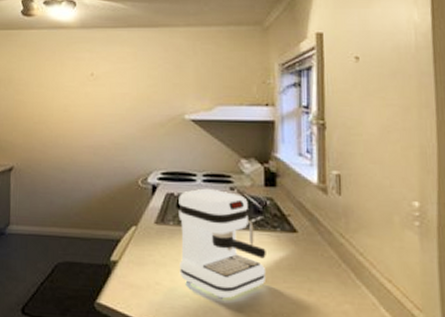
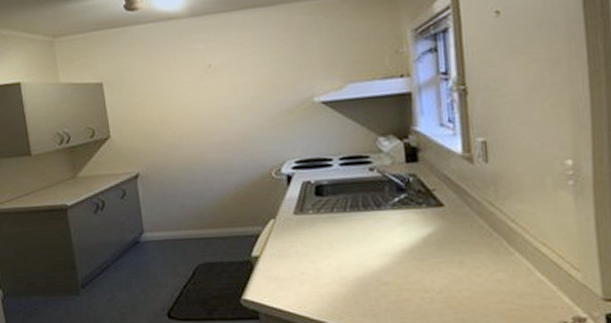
coffee maker: present [178,188,266,299] -> none [316,171,414,281]

